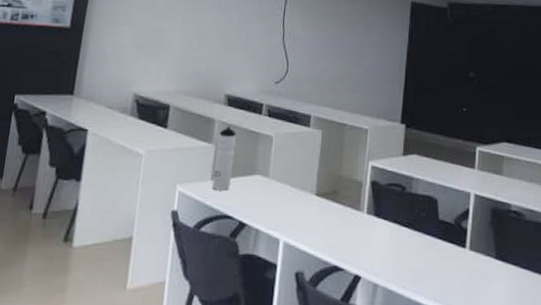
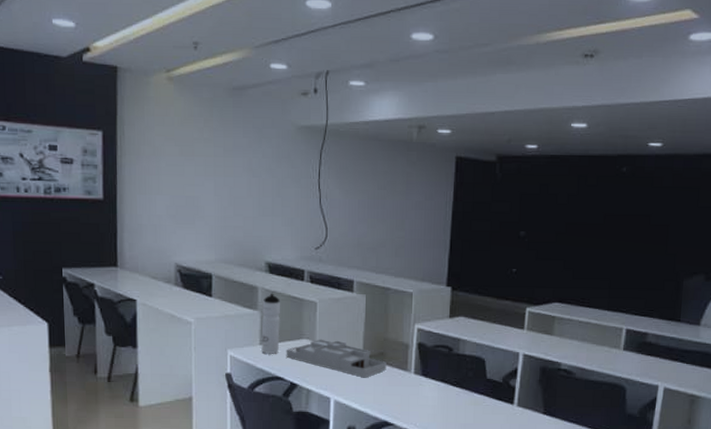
desk organizer: none [237,175,339,218] -> present [286,339,387,378]

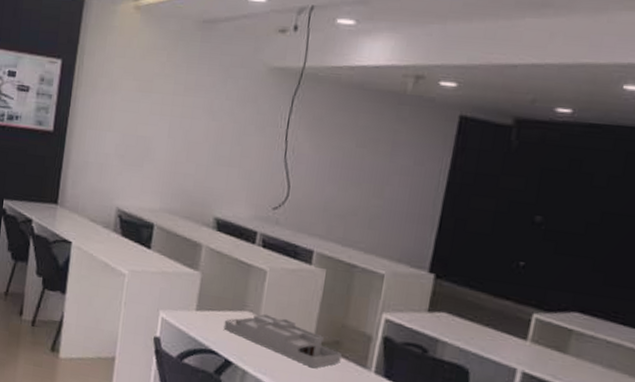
water bottle: present [261,293,281,354] -> none [196,253,226,324]

